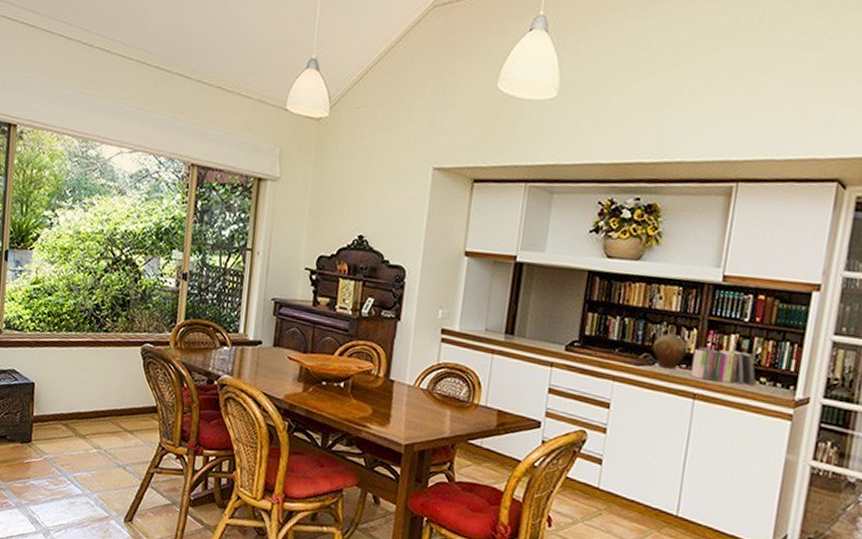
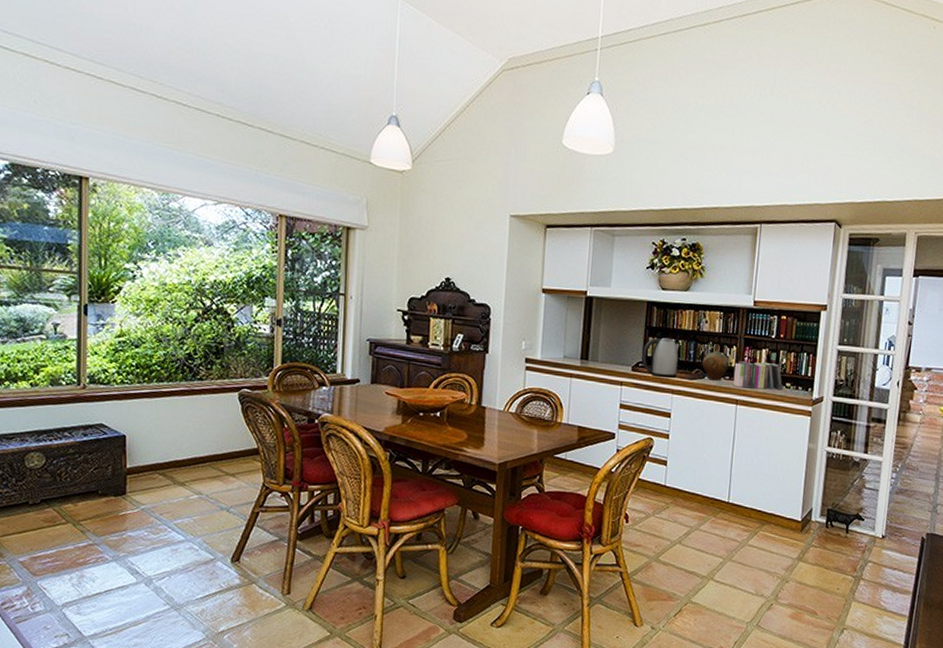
kettle: none [578,313,626,364] -> present [642,337,680,379]

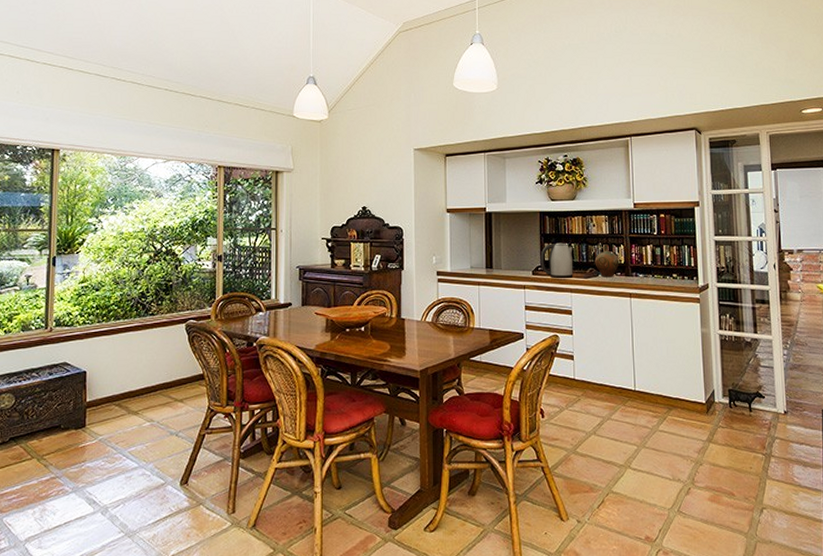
books: present [733,360,783,391] -> none [624,257,670,282]

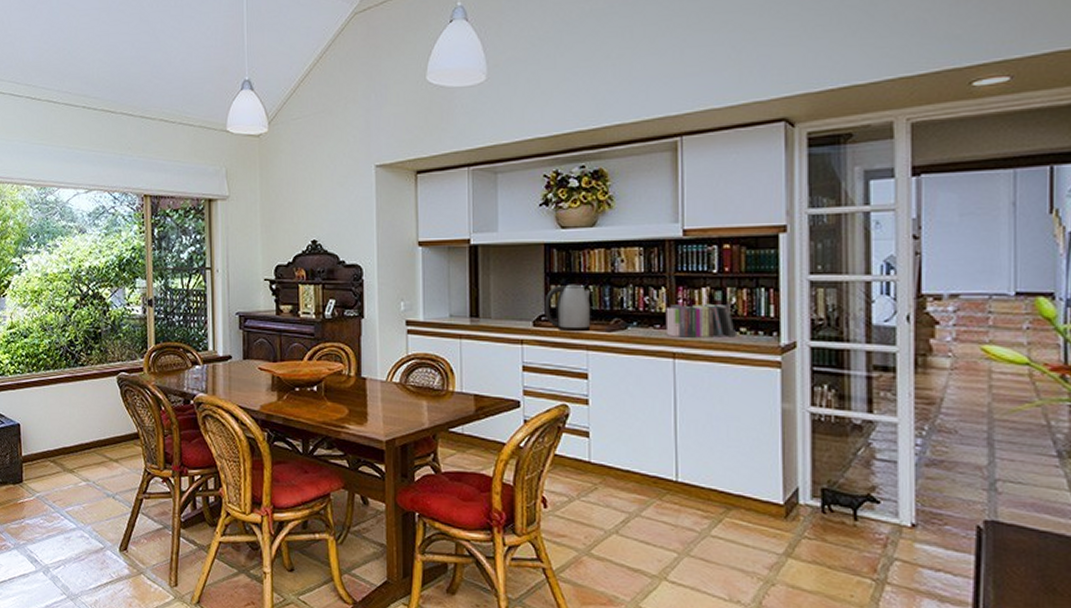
ceramic jug: present [594,244,619,278] -> none [622,286,659,331]
books: none [624,257,670,282] -> present [665,303,736,338]

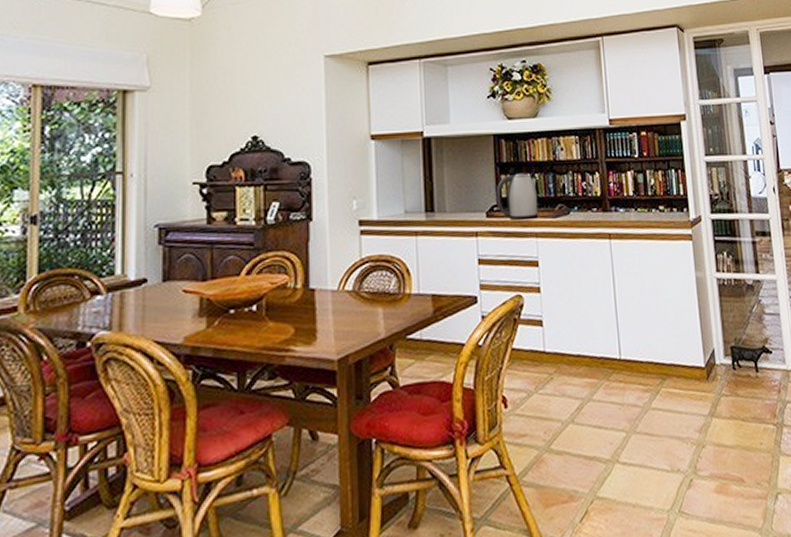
books: present [665,303,736,338] -> none [600,185,656,219]

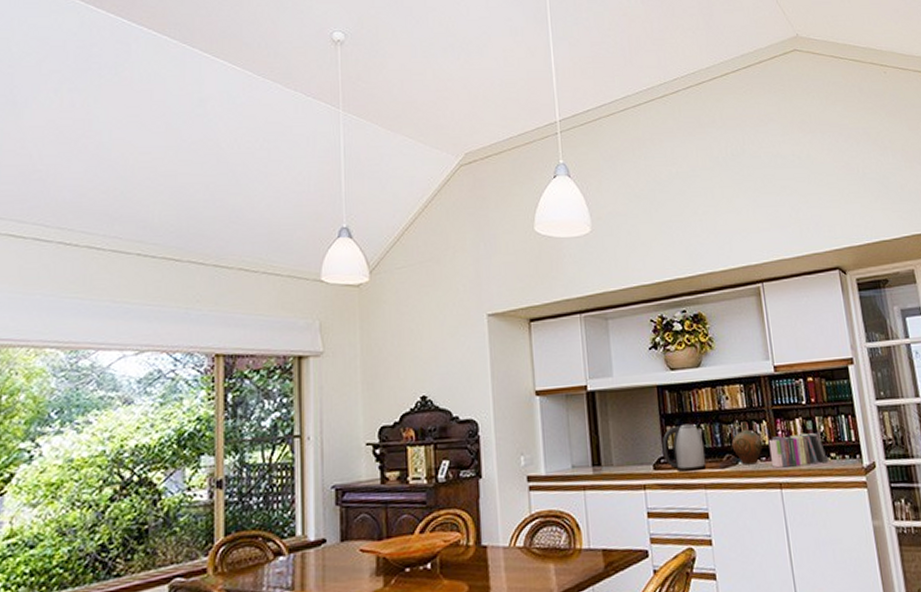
ceramic jug: none [563,173,595,215] -> present [730,421,763,465]
books: none [600,185,656,219] -> present [768,433,828,468]

